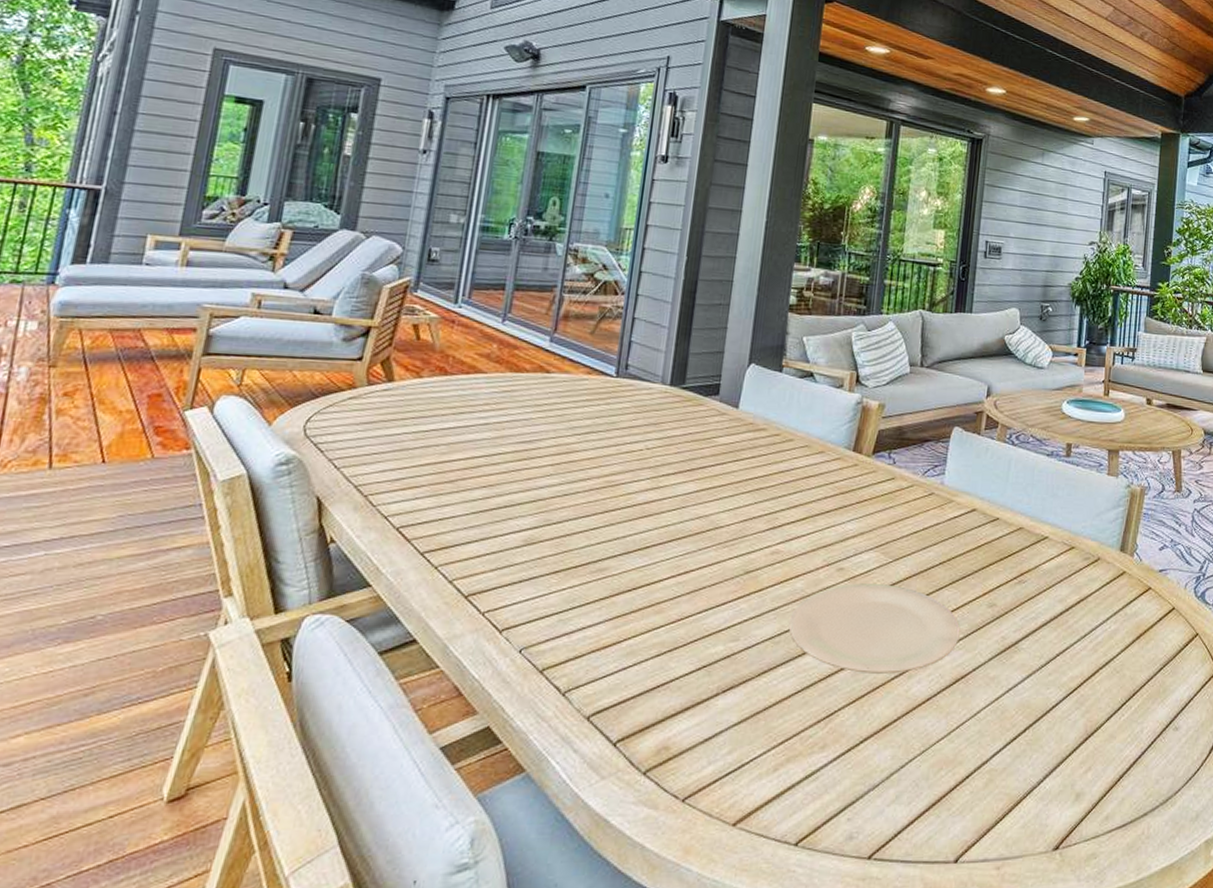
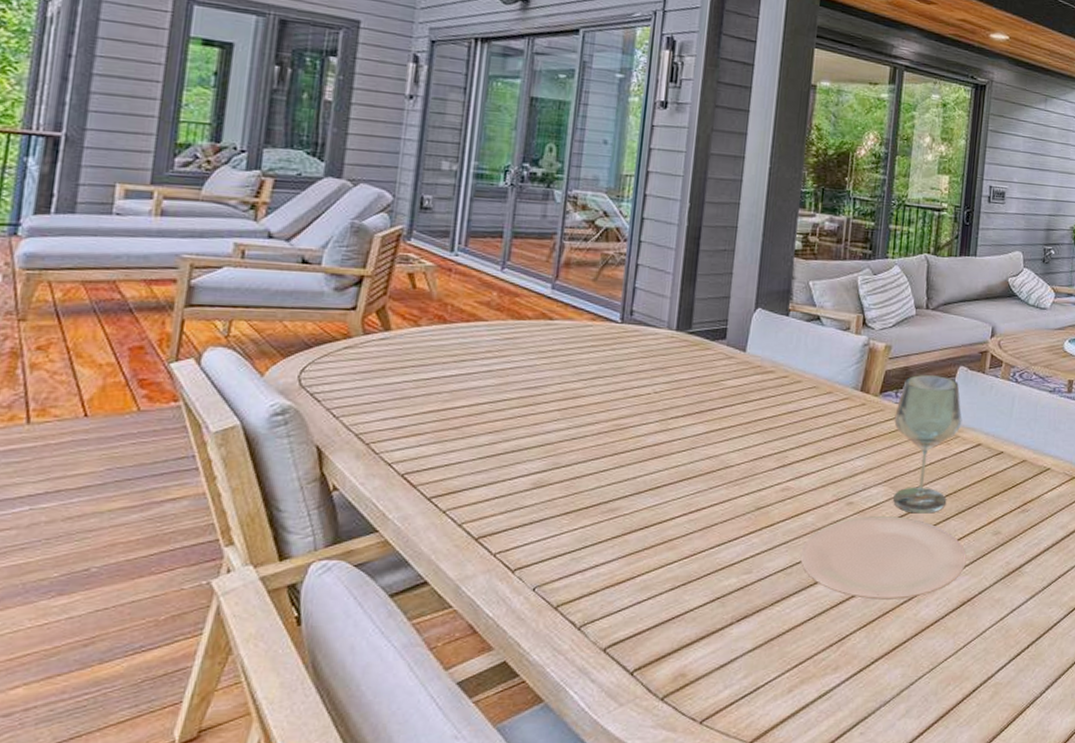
wine glass: none [885,435,957,582] -> present [893,375,962,514]

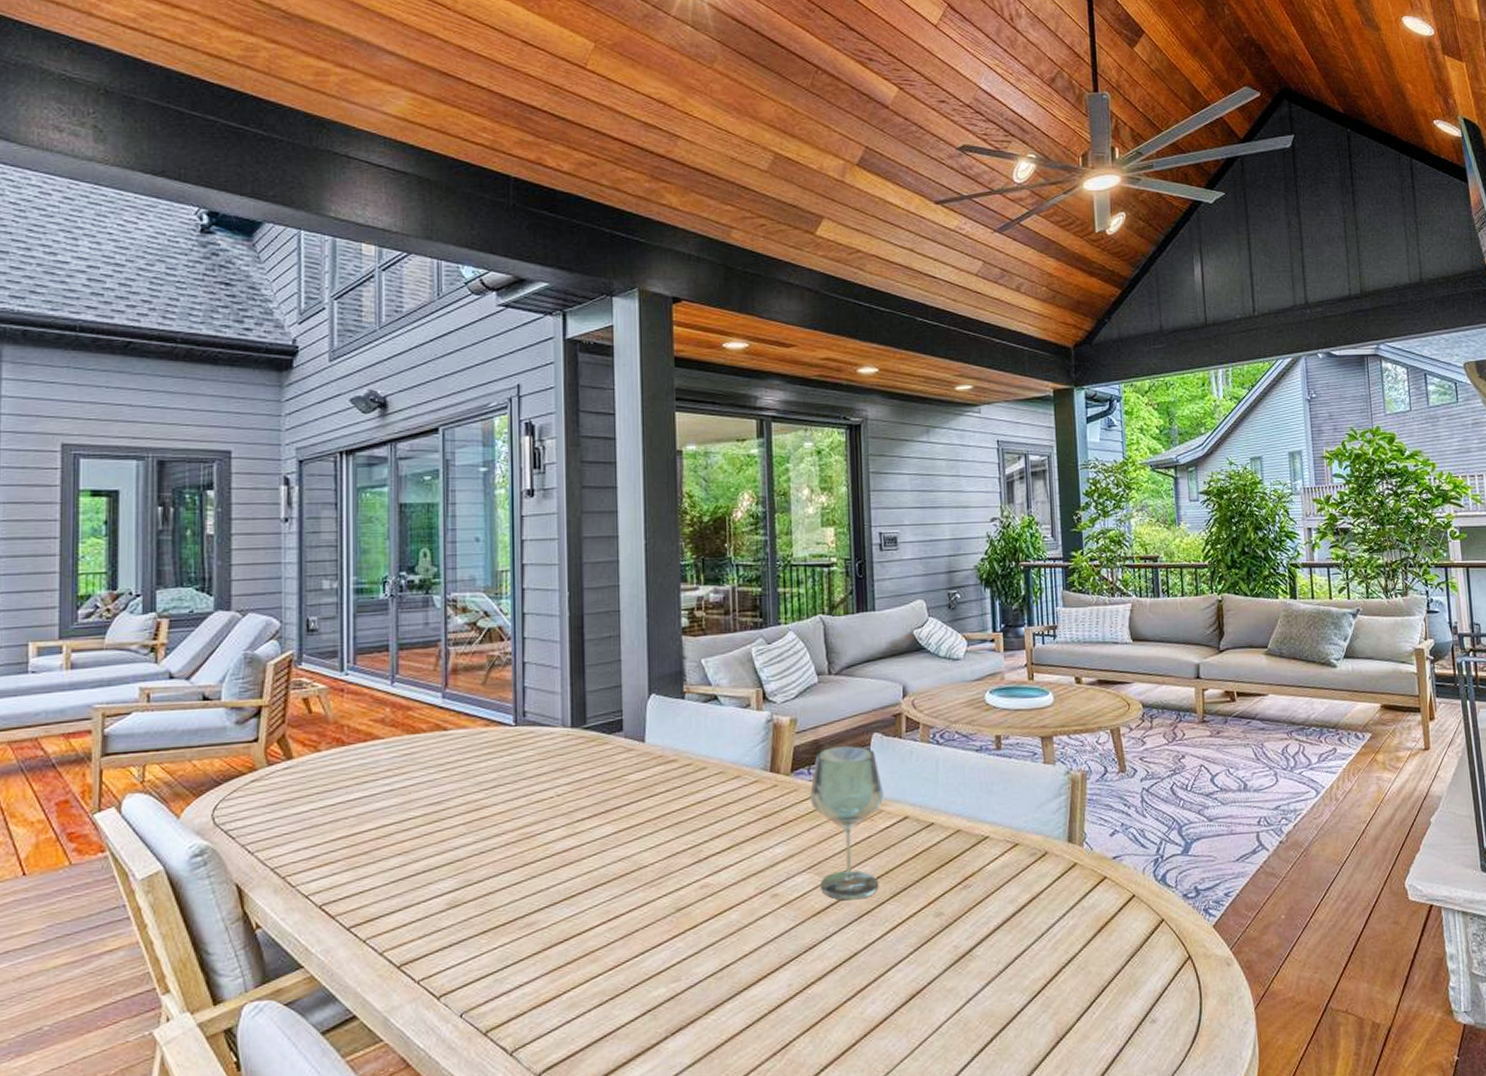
plate: present [800,516,967,600] -> none [729,905,909,1000]

